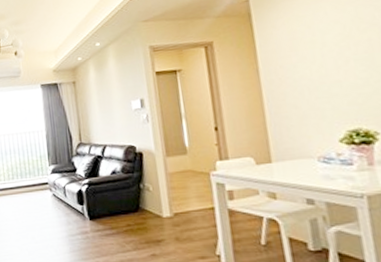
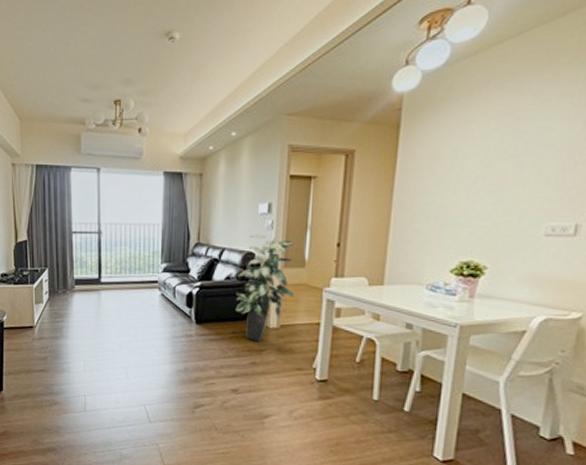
indoor plant: none [123,127,183,232] -> present [235,233,295,342]

